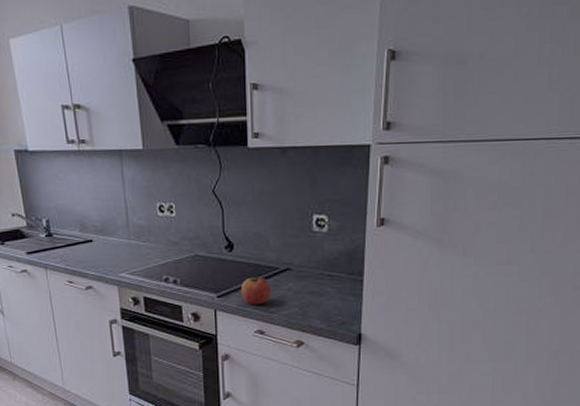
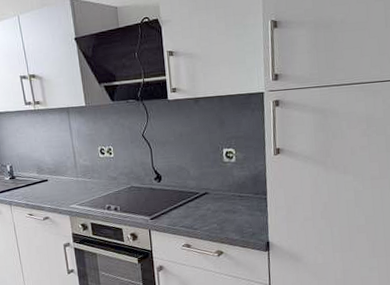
apple: present [240,274,271,305] -> none [169,199,194,224]

